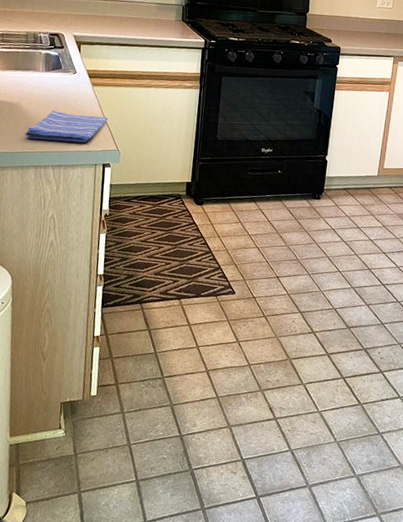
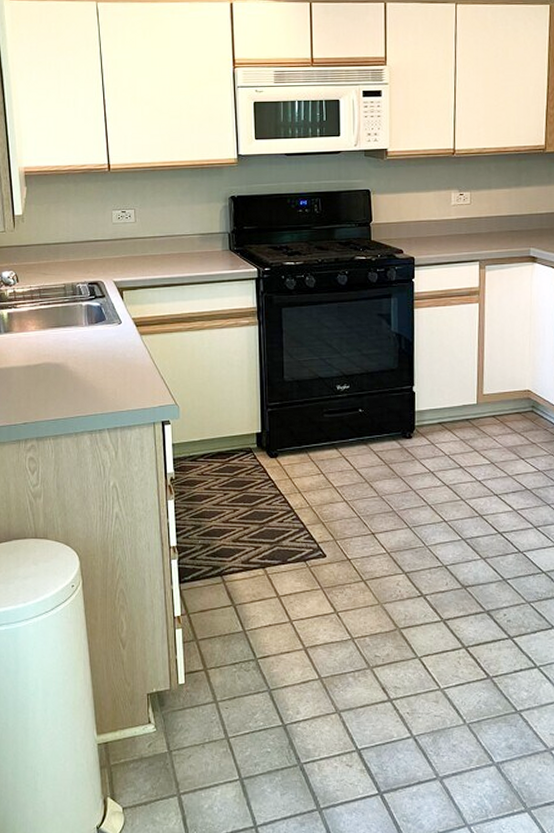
dish towel: present [24,110,108,143] -> none [75,368,162,401]

